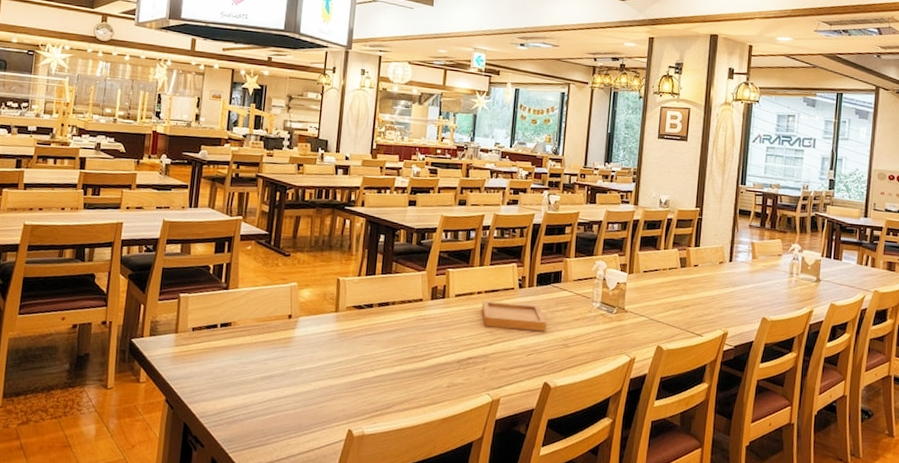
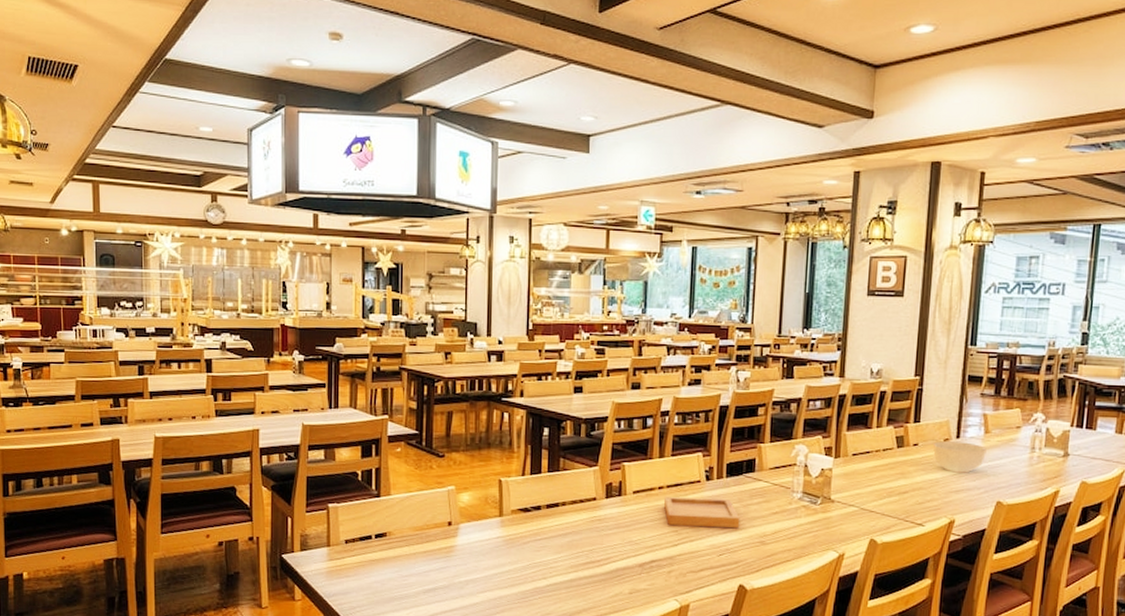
bowl: none [710,263,754,292] -> present [933,441,987,473]

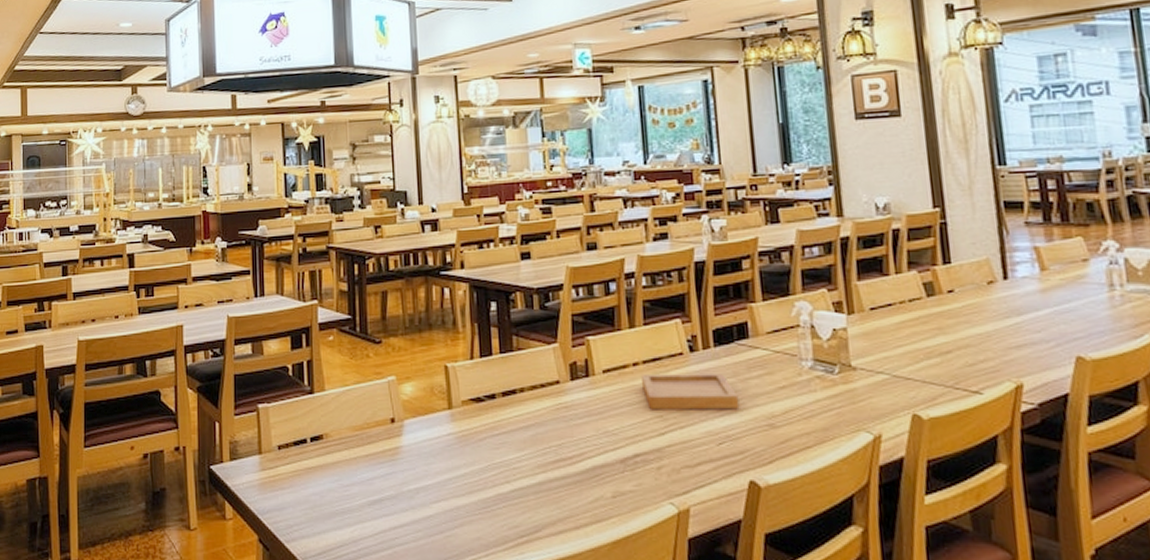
bowl: present [933,441,987,473] -> none [974,283,1049,323]

